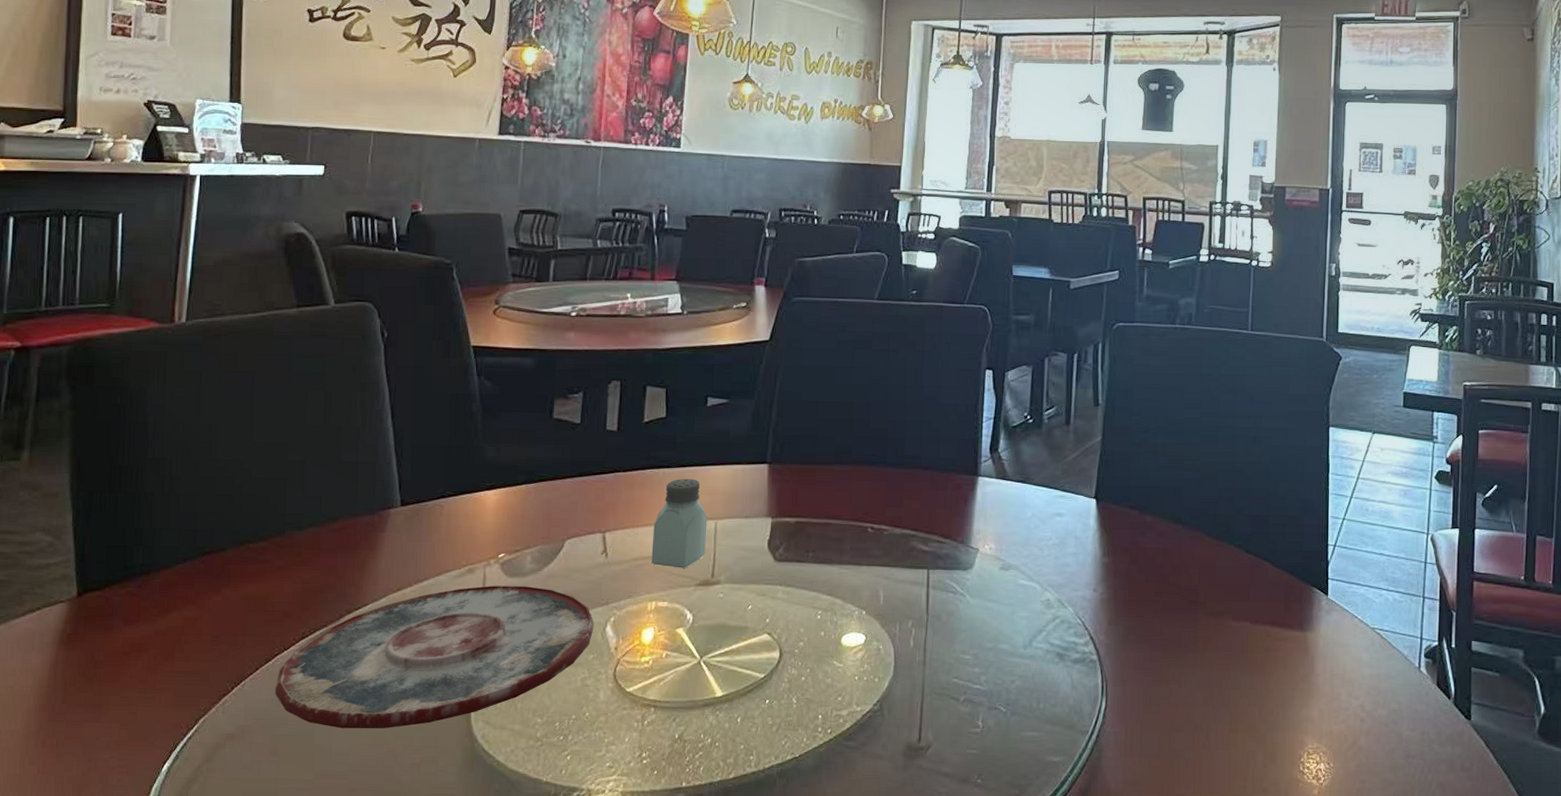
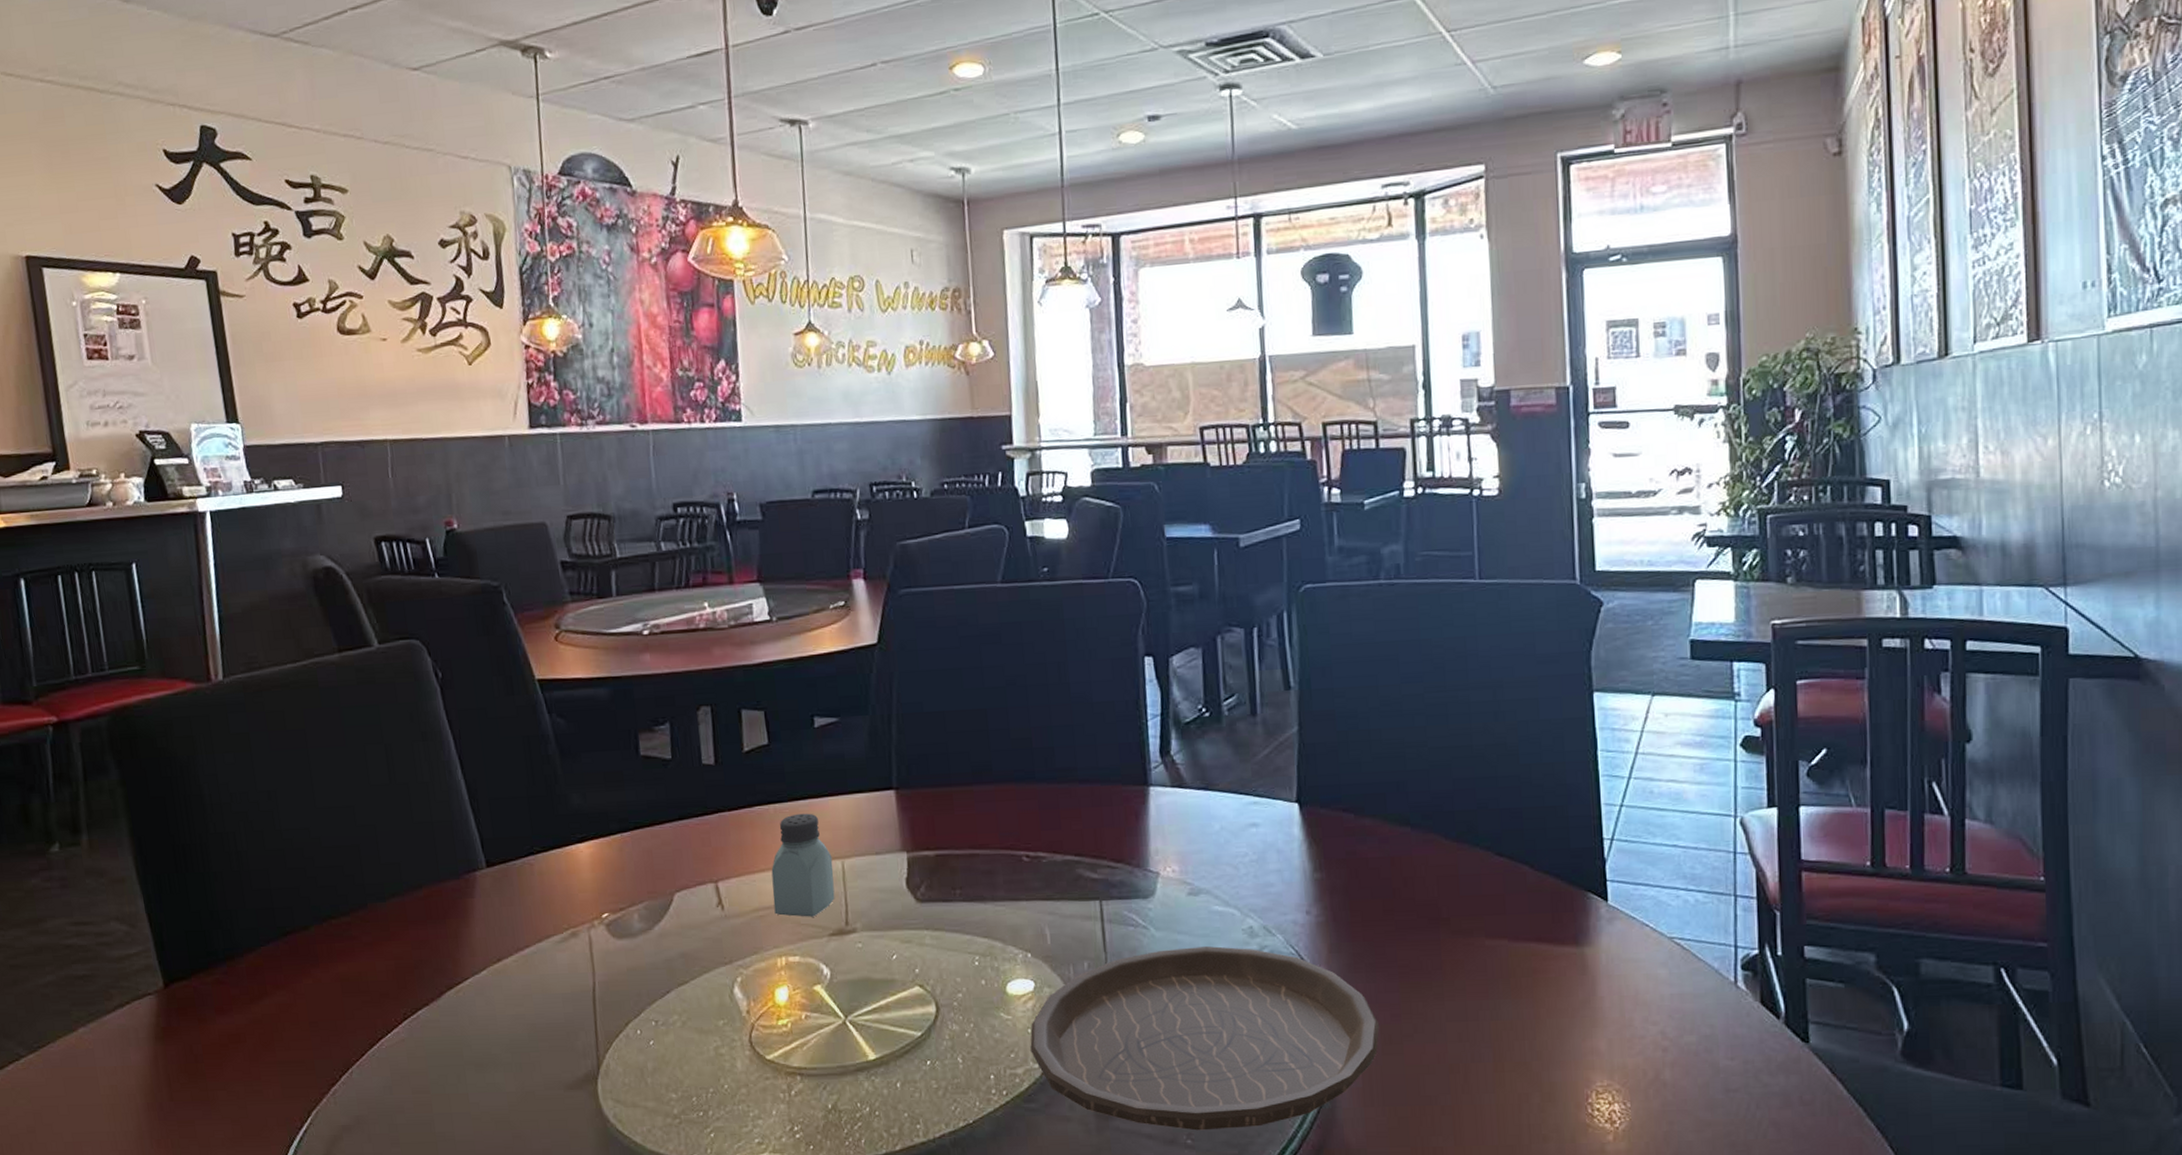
plate: present [275,586,595,729] -> none [385,948,720,1115]
plate: none [855,614,1143,772] -> present [1030,946,1380,1131]

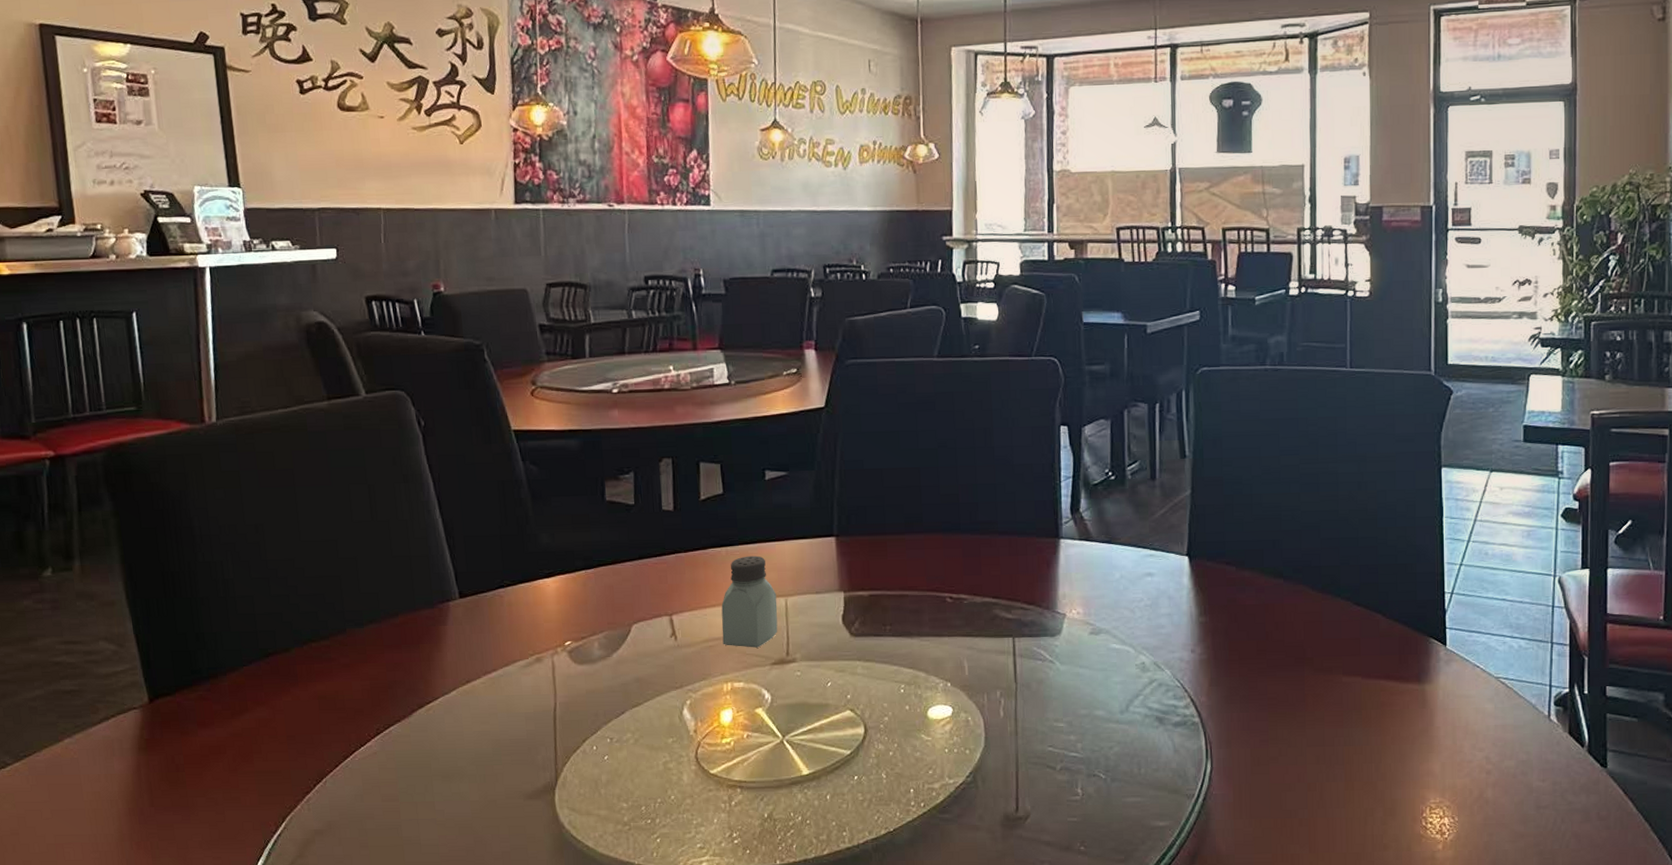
plate: present [1030,946,1380,1131] -> none [946,679,1250,839]

